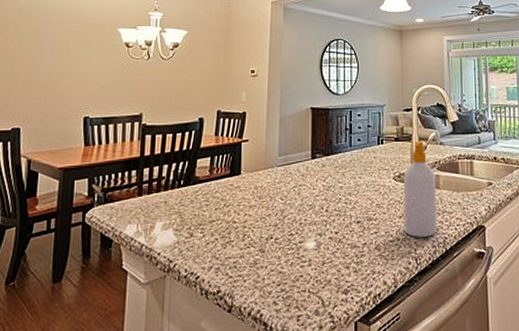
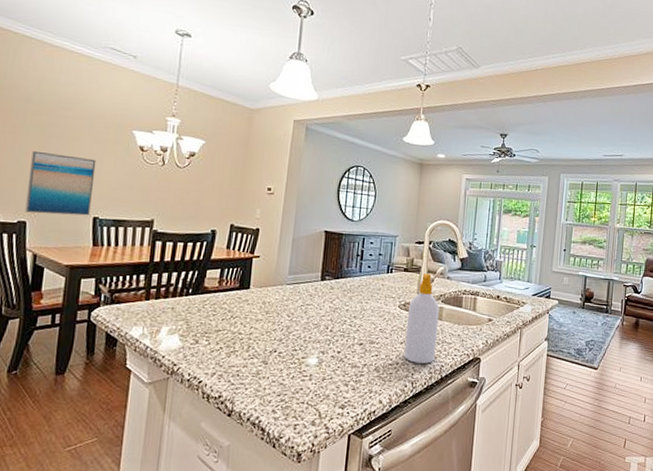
wall art: none [18,58,85,119] -> present [25,150,97,216]

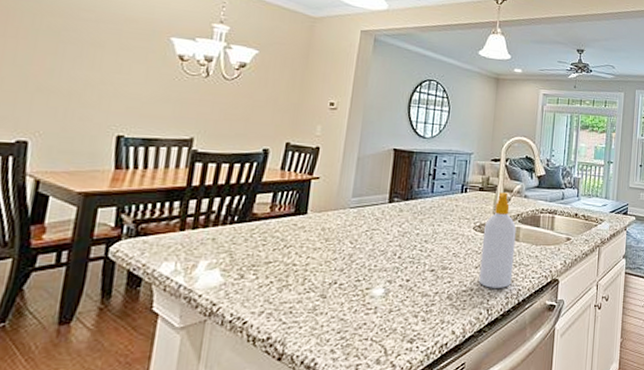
wall art: present [25,150,97,216] -> none [26,57,124,135]

